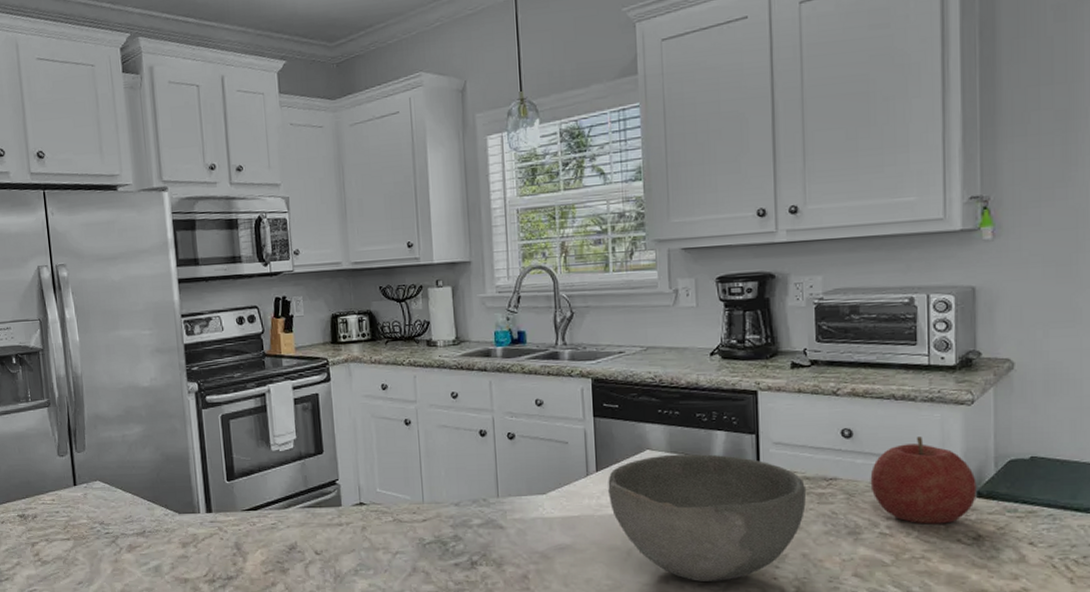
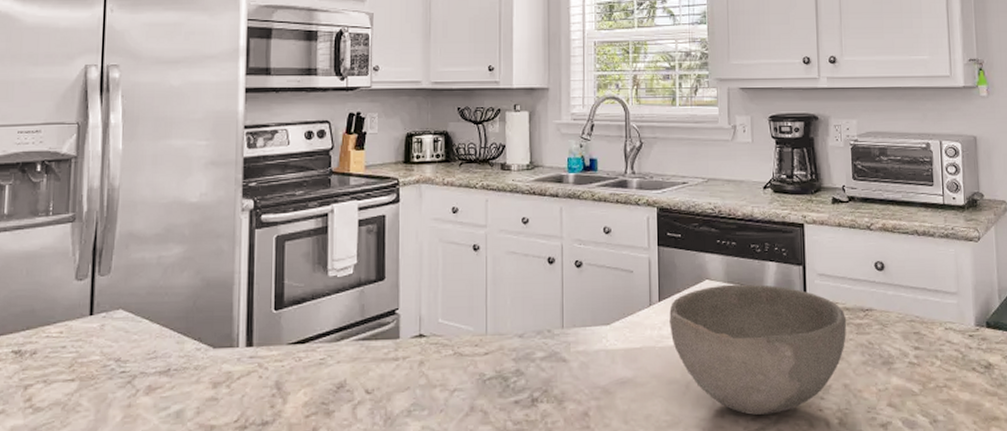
fruit: present [870,436,977,524] -> none [900,270,986,354]

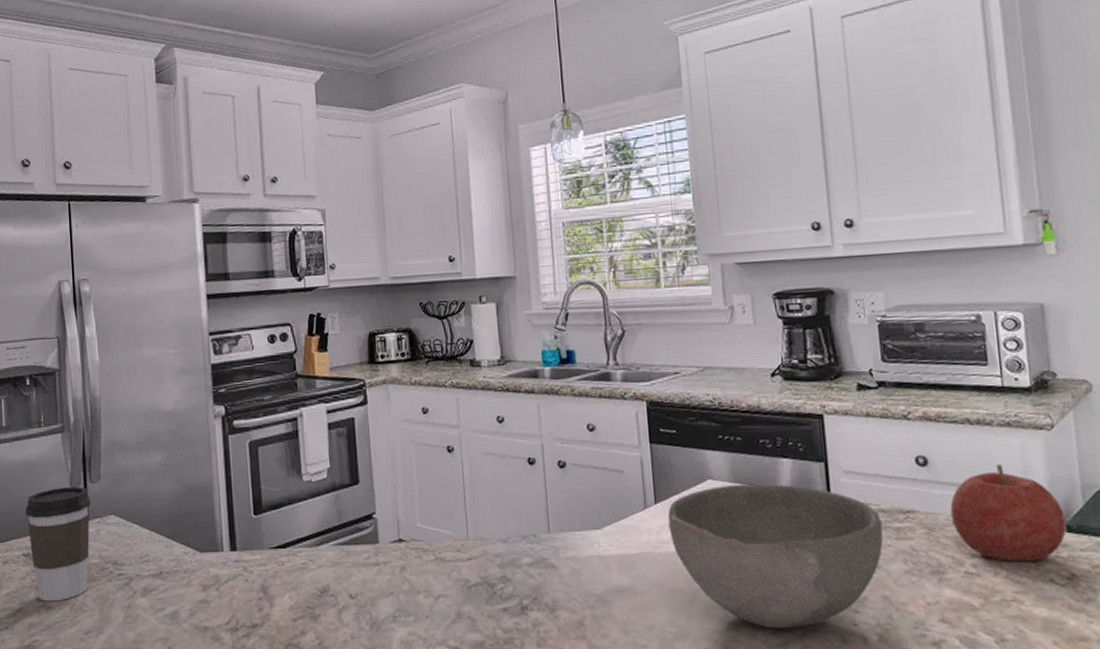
coffee cup: none [20,279,98,403] -> present [25,486,91,602]
fruit: none [900,270,986,354] -> present [950,464,1066,563]

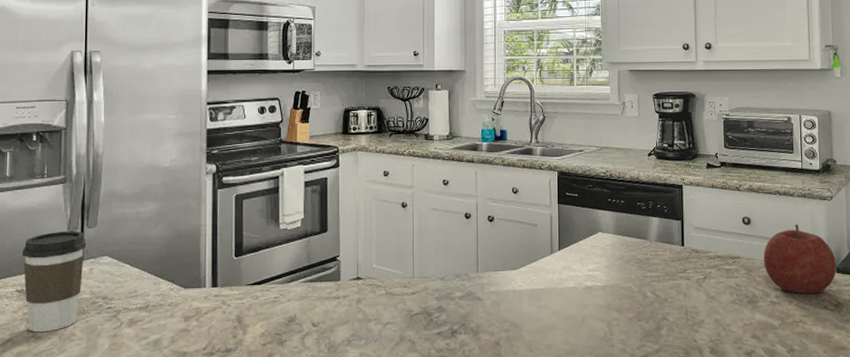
bowl: present [668,483,883,628] -> none [568,236,718,345]

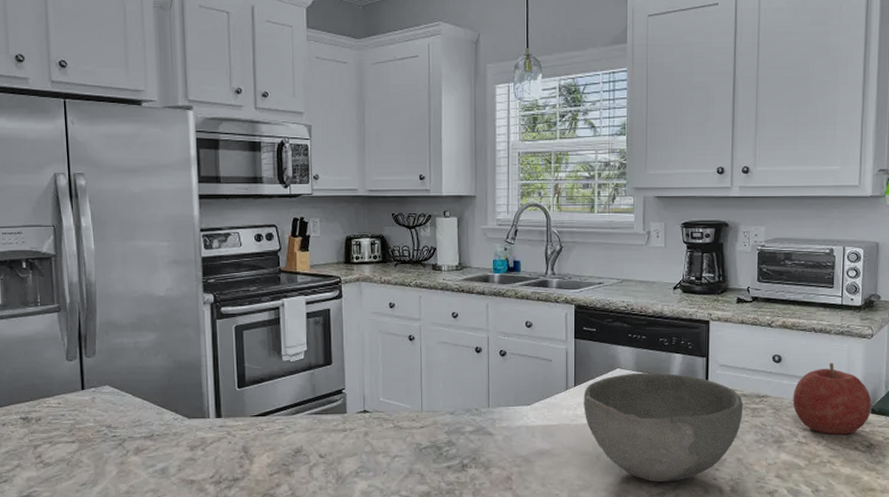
coffee cup: present [22,230,87,333] -> none [22,360,87,459]
bowl: none [568,236,718,345] -> present [584,372,743,482]

